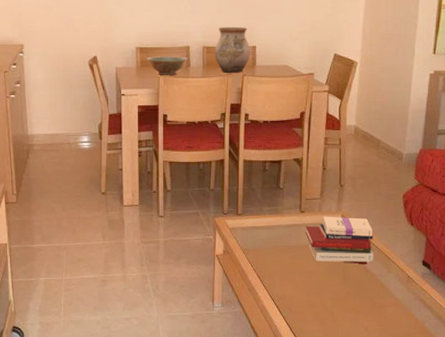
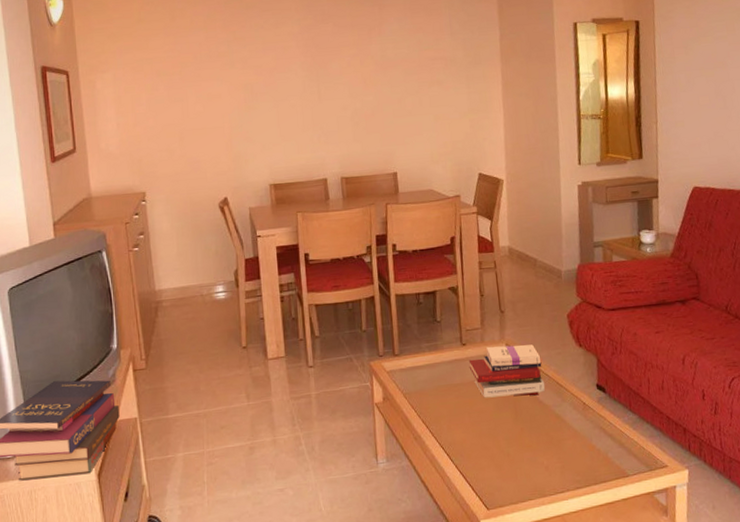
decorative bowl: present [147,56,189,75] -> none [282,189,327,212]
vase: present [214,26,250,73] -> none [353,153,392,203]

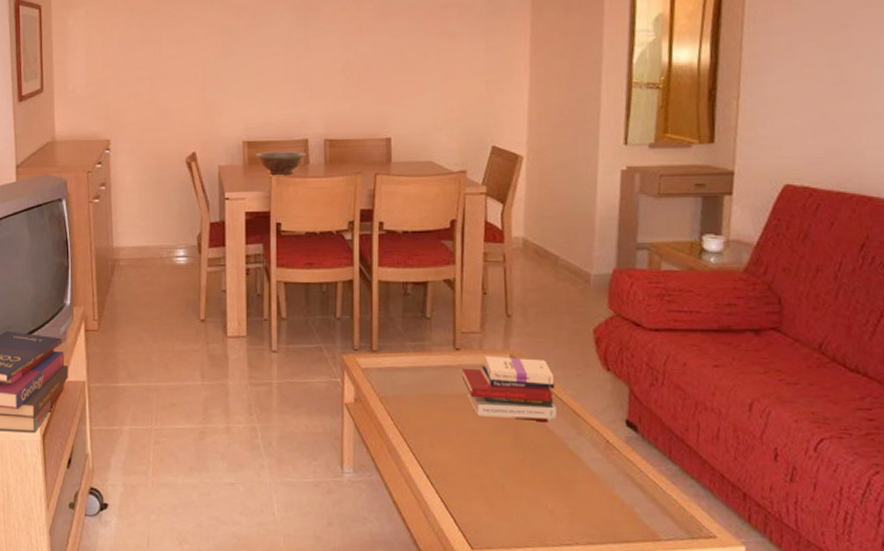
decorative bowl: none [282,189,327,212] -> present [256,151,307,175]

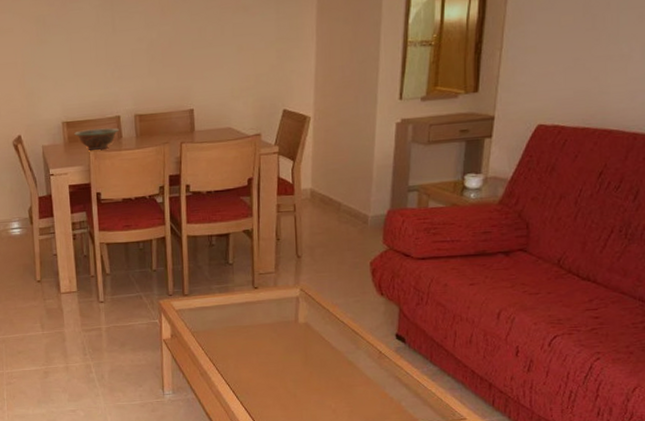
books: present [461,355,558,423] -> none [259,290,340,342]

